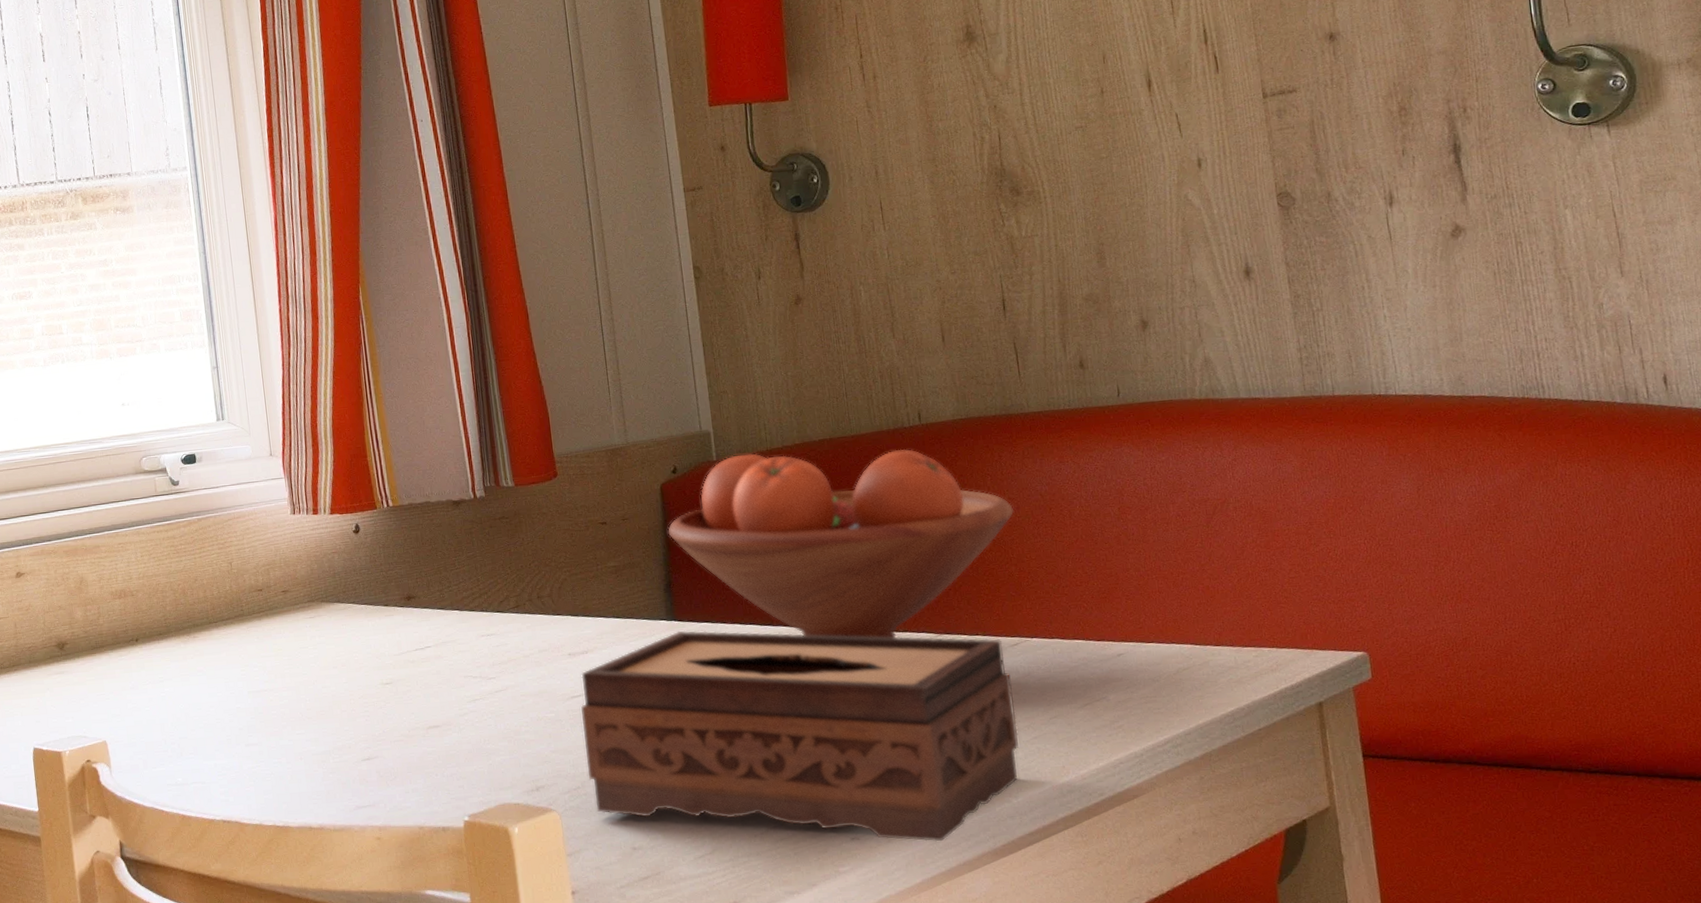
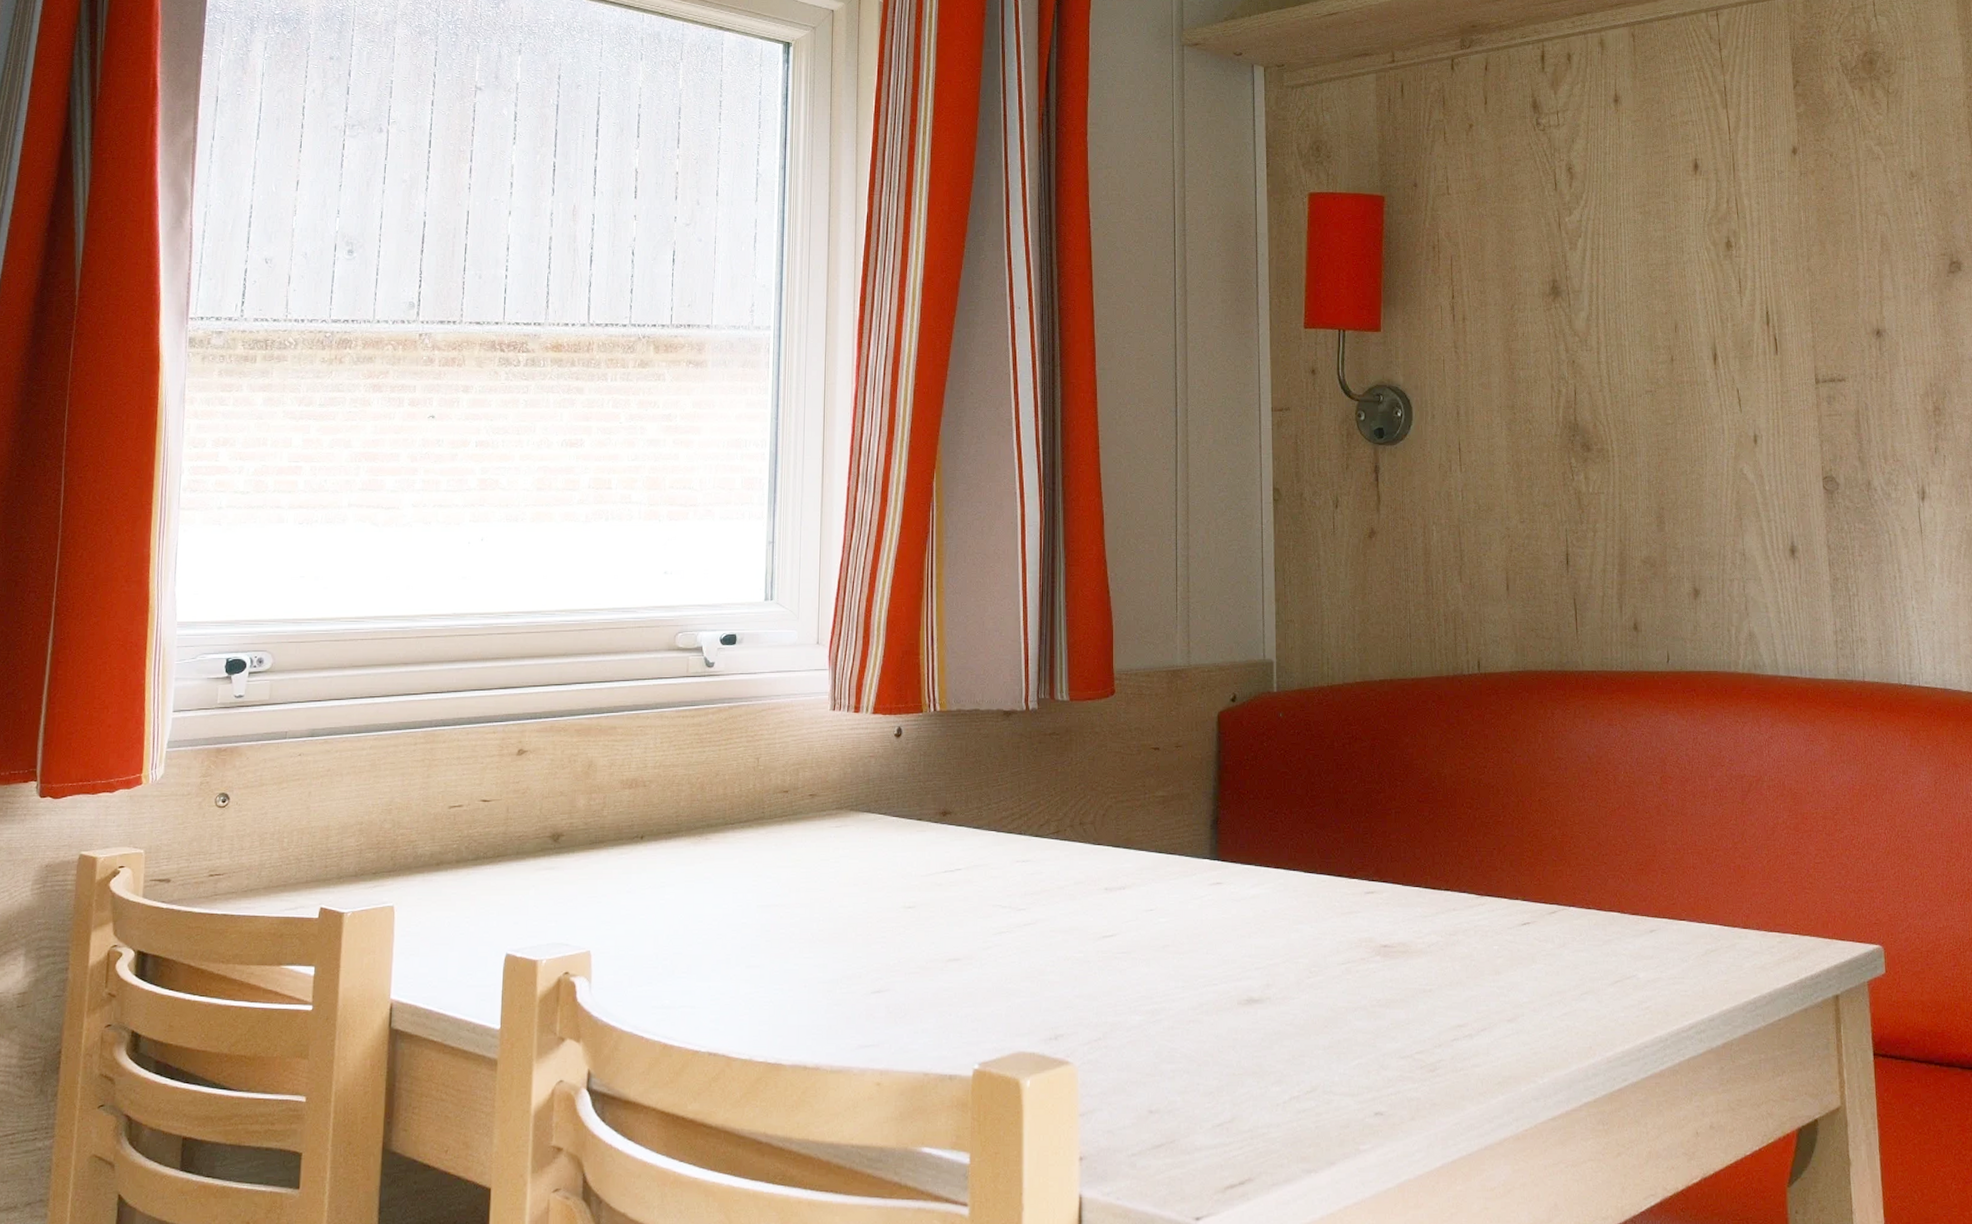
tissue box: present [581,630,1018,842] -> none [1111,871,1549,1122]
fruit bowl: present [667,449,1014,638] -> none [1221,688,1561,896]

